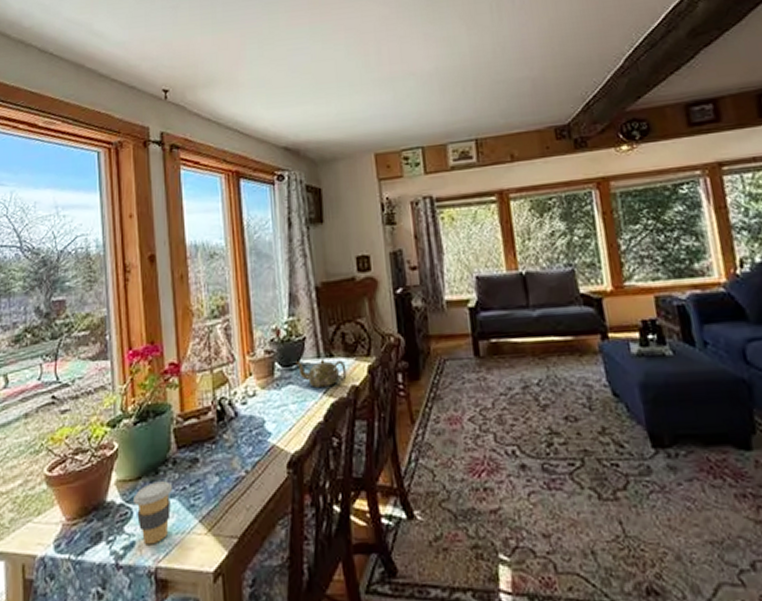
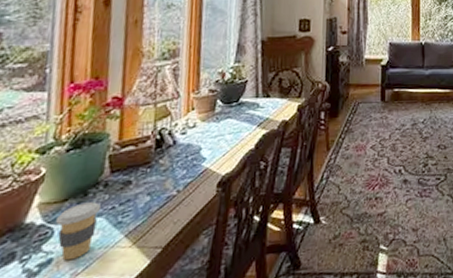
teapot: present [296,359,347,388] -> none [236,99,280,121]

